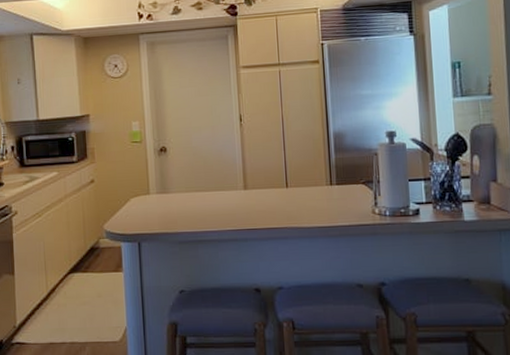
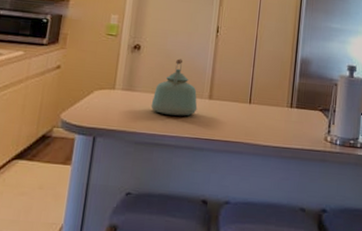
kettle: none [187,154,234,211] -> present [151,59,198,116]

